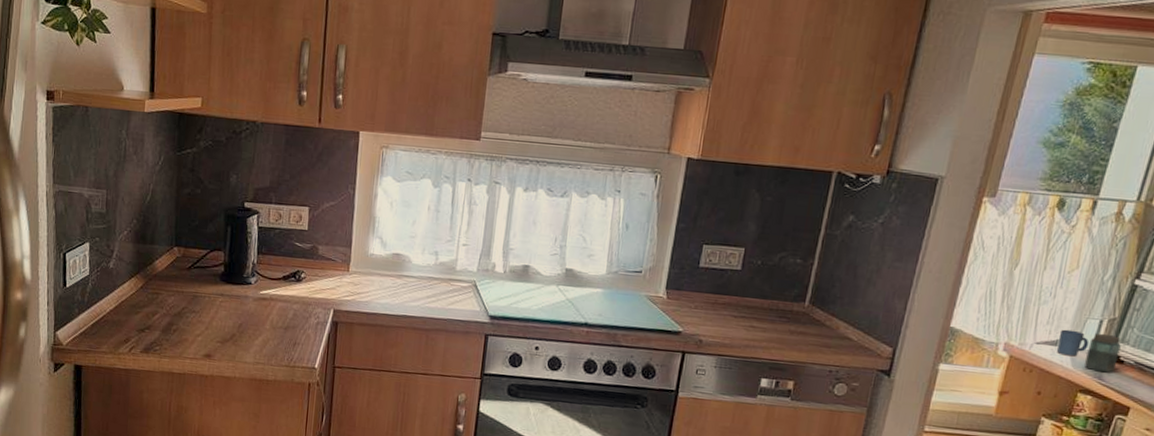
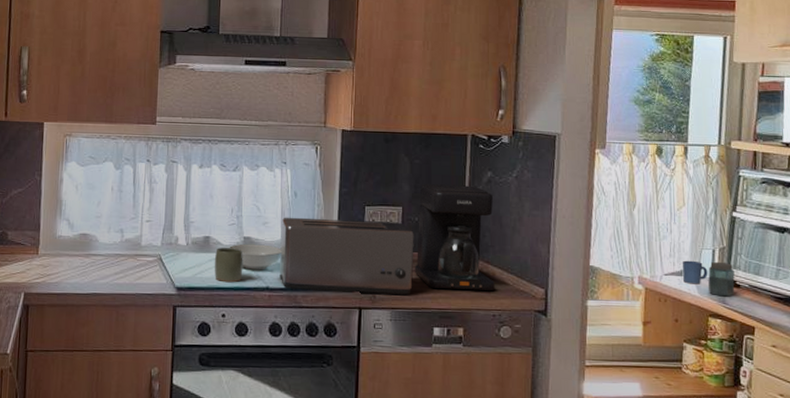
mug: none [531,278,564,315] -> present [214,248,243,282]
bowl: none [549,275,606,305] -> present [229,243,282,270]
toaster: none [600,250,754,343] -> present [280,217,415,295]
coffee maker: none [748,224,851,346] -> present [414,184,495,292]

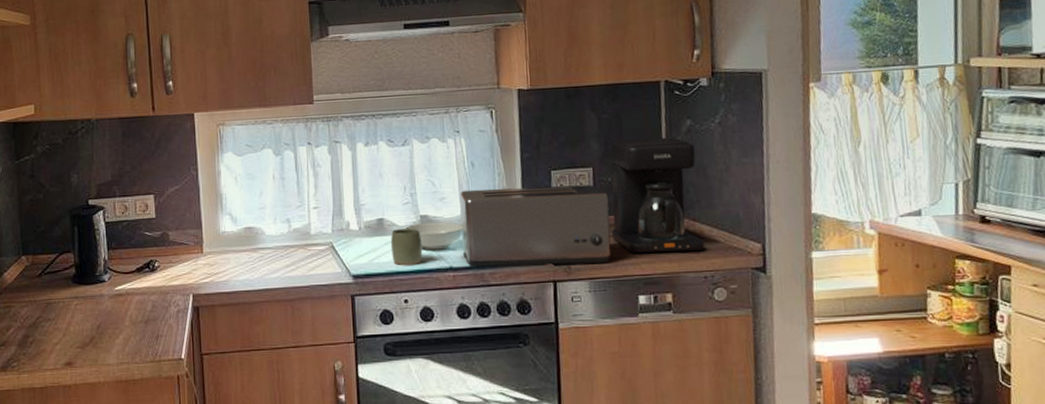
mug: present [682,260,708,286] -> none [919,197,952,225]
peanut butter: present [708,261,735,297] -> none [951,196,985,235]

